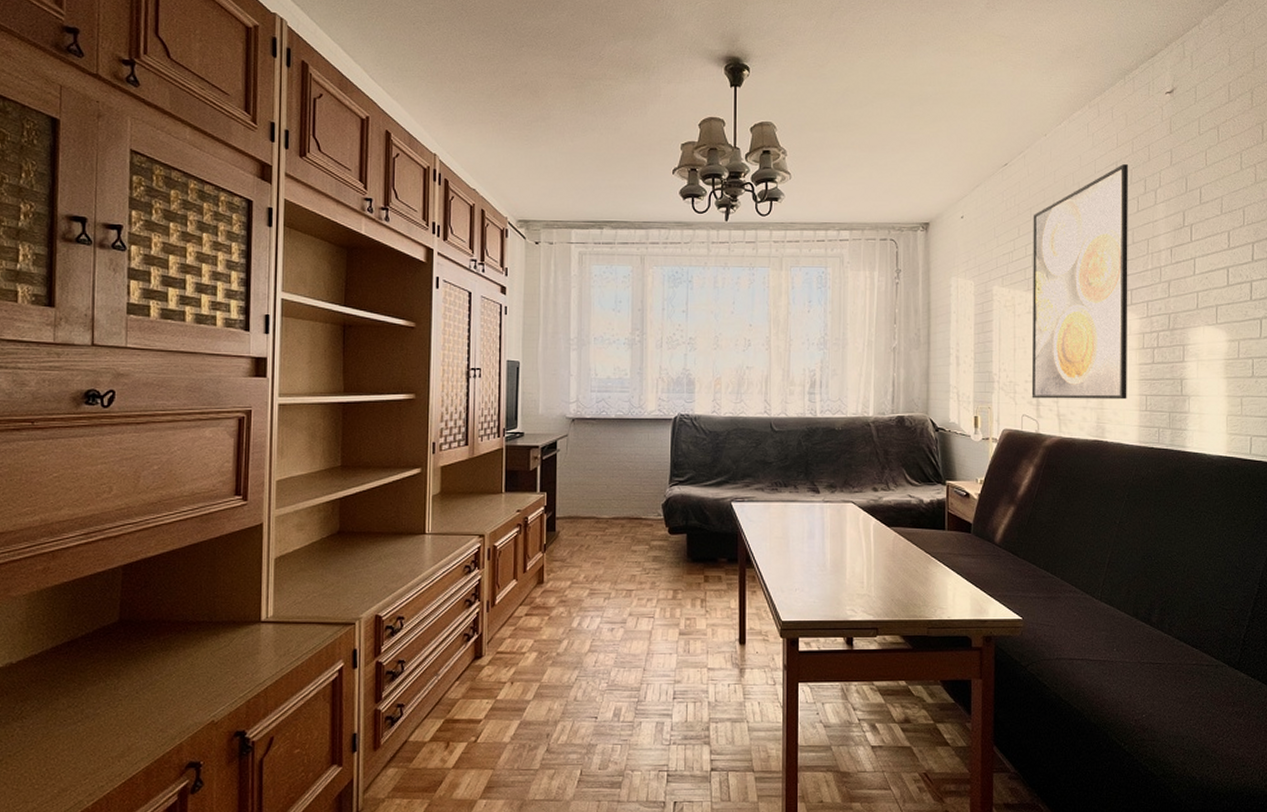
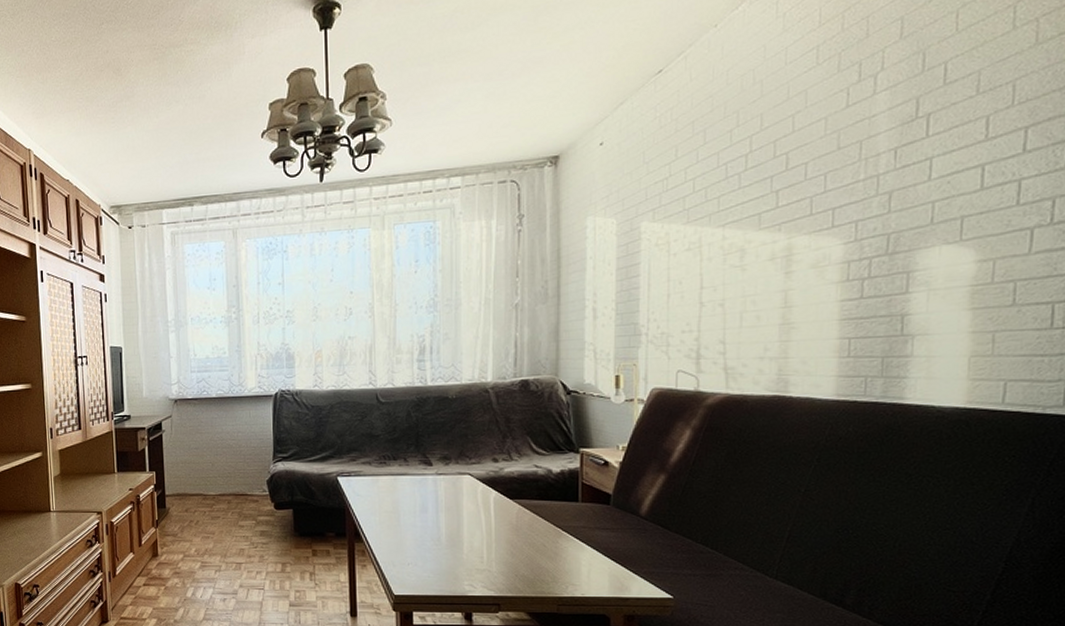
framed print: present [1031,164,1129,400] -> none [690,47,836,351]

